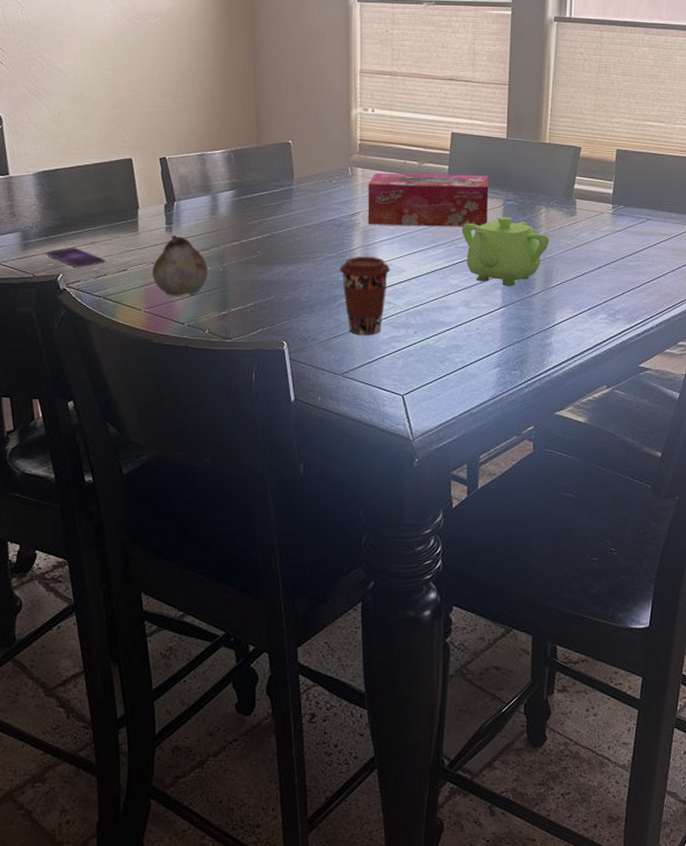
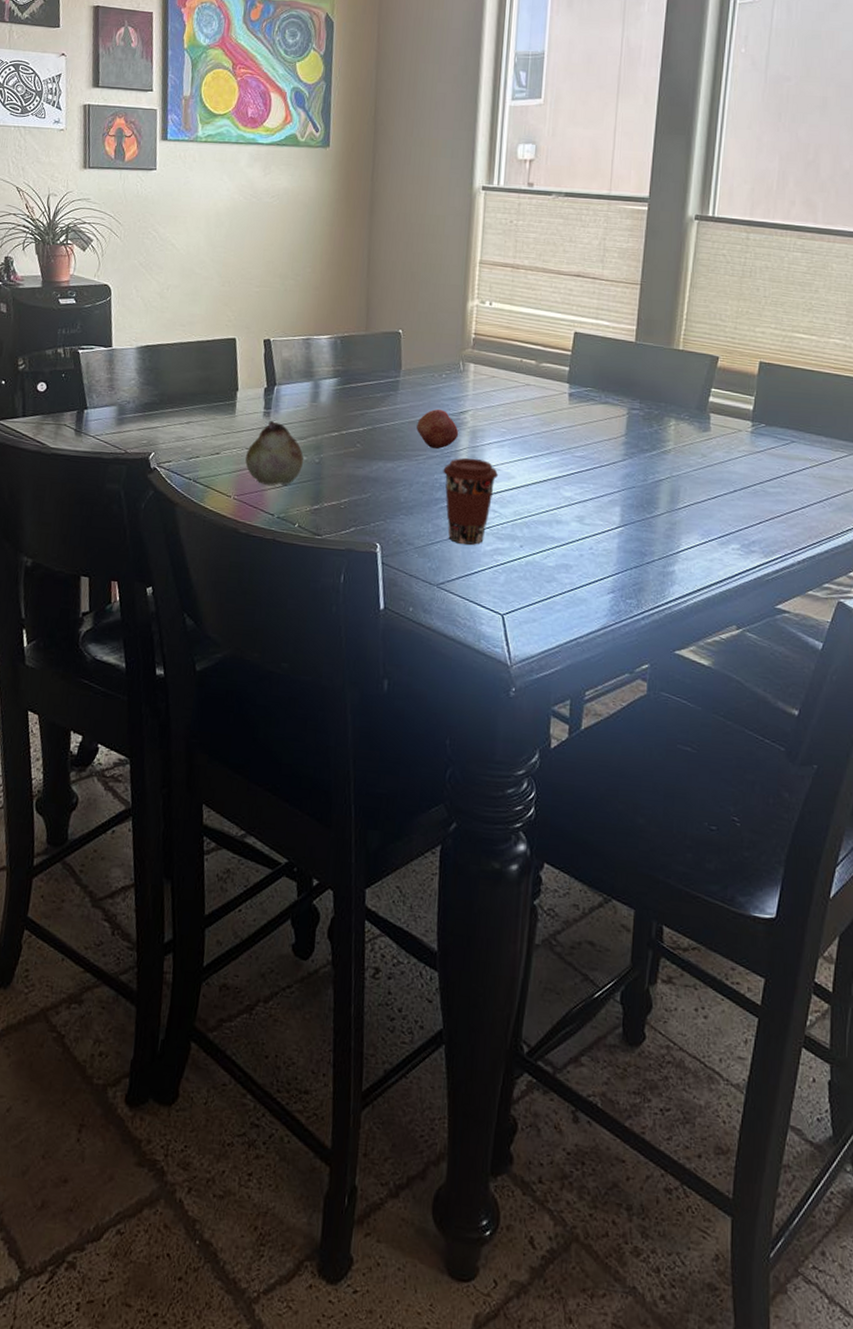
smartphone: present [47,247,106,268] -> none [141,425,200,448]
fruit: none [312,212,352,249] -> present [416,408,459,449]
tissue box: present [368,173,489,227] -> none [477,369,613,435]
teapot: present [462,217,550,287] -> none [579,427,678,505]

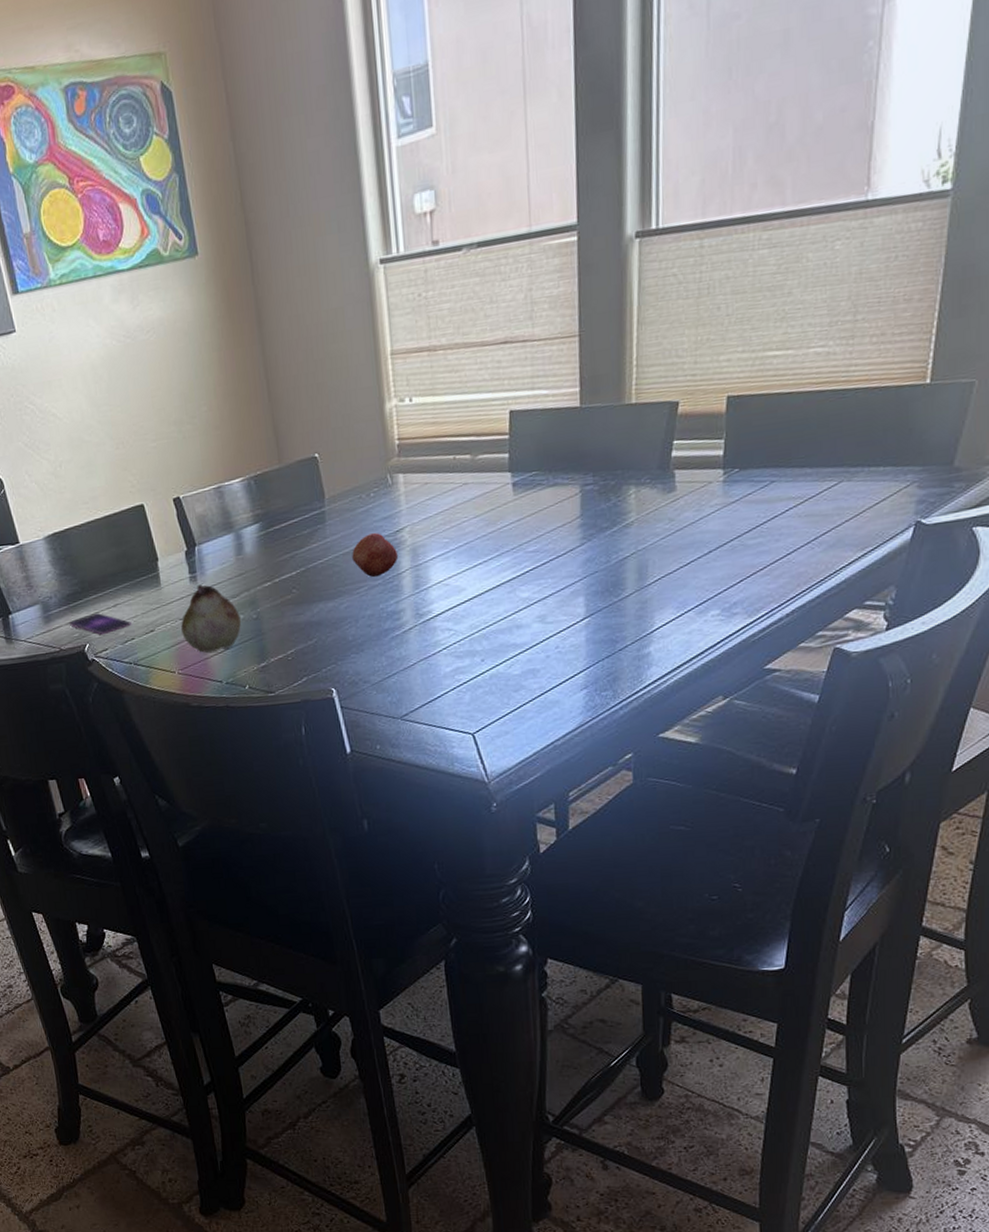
smartphone: none [141,425,200,448] -> present [70,613,132,636]
coffee cup: present [443,457,498,545] -> none [388,577,447,671]

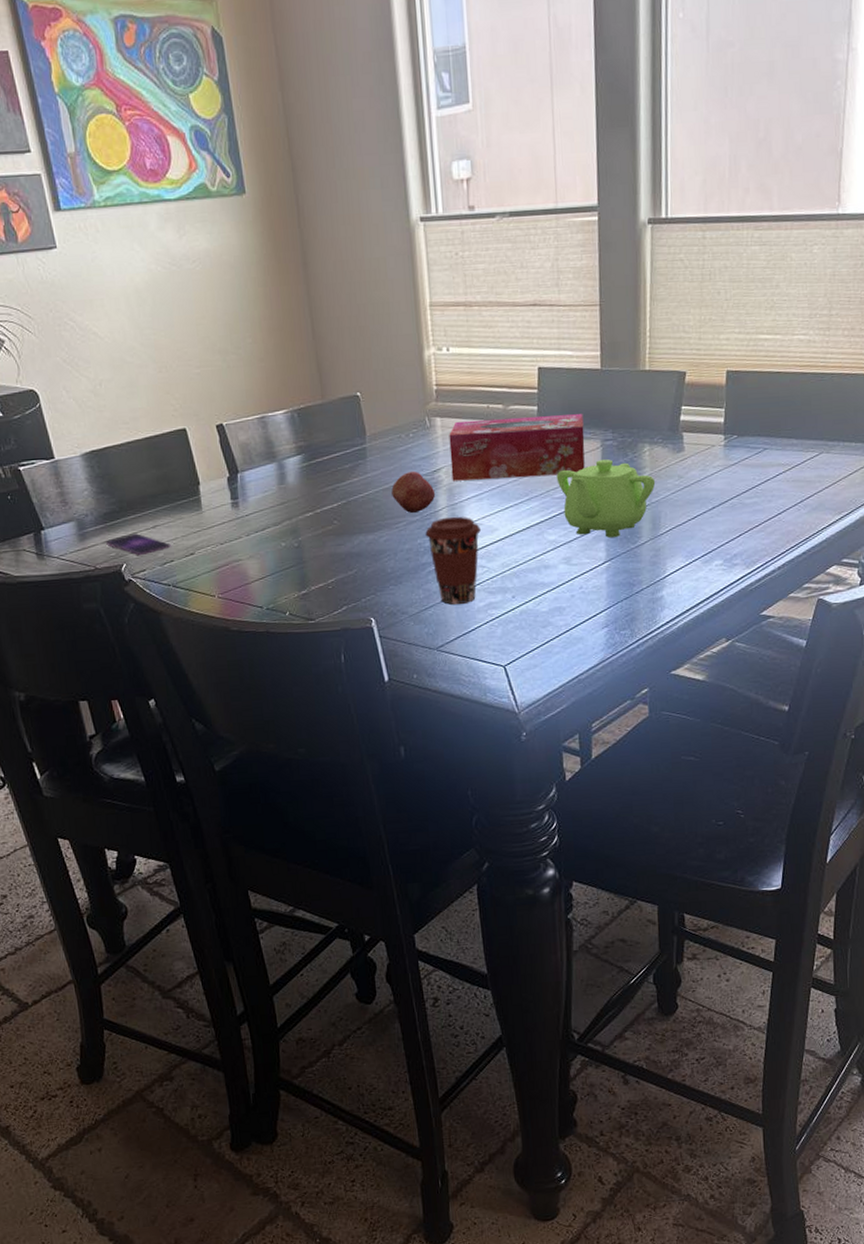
fruit: present [181,585,241,653] -> none [222,511,283,578]
coffee cup: none [388,577,447,671] -> present [425,516,481,605]
tissue box: none [412,458,562,541] -> present [449,414,585,481]
teapot: none [530,506,643,592] -> present [556,459,656,538]

